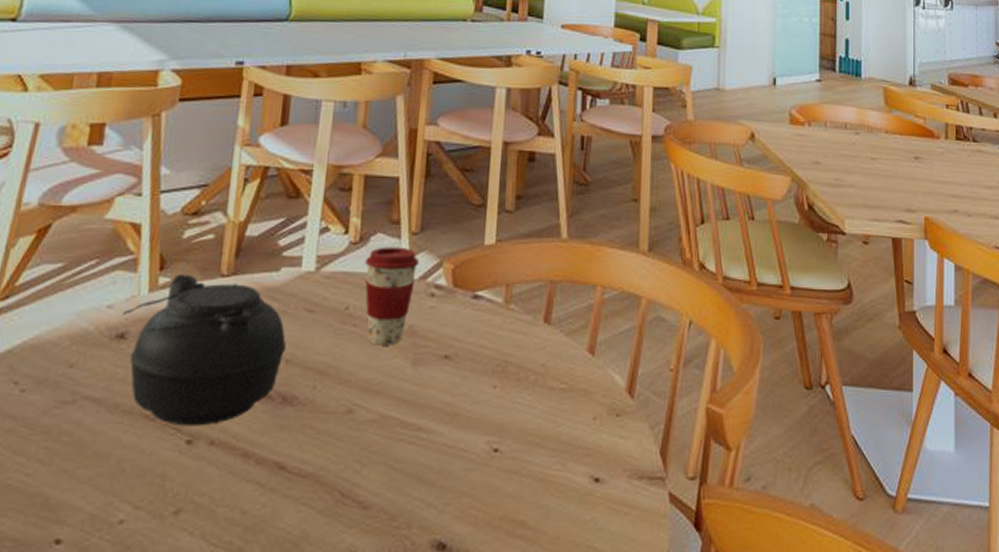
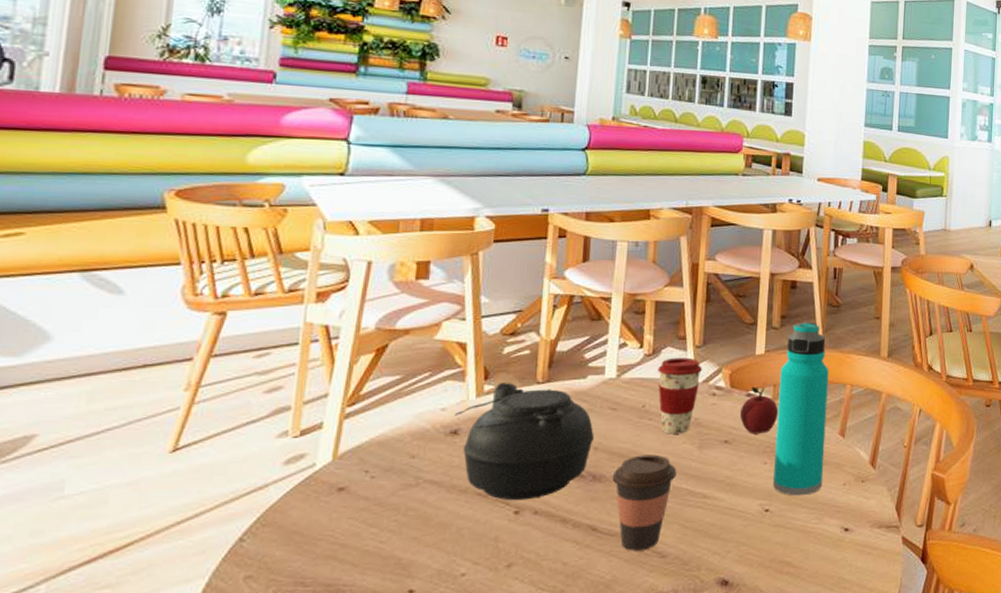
coffee cup: none [305,371,385,499] -> present [612,454,677,551]
apple: none [464,285,512,348] -> present [740,386,779,435]
water bottle: none [504,204,575,432] -> present [773,322,829,496]

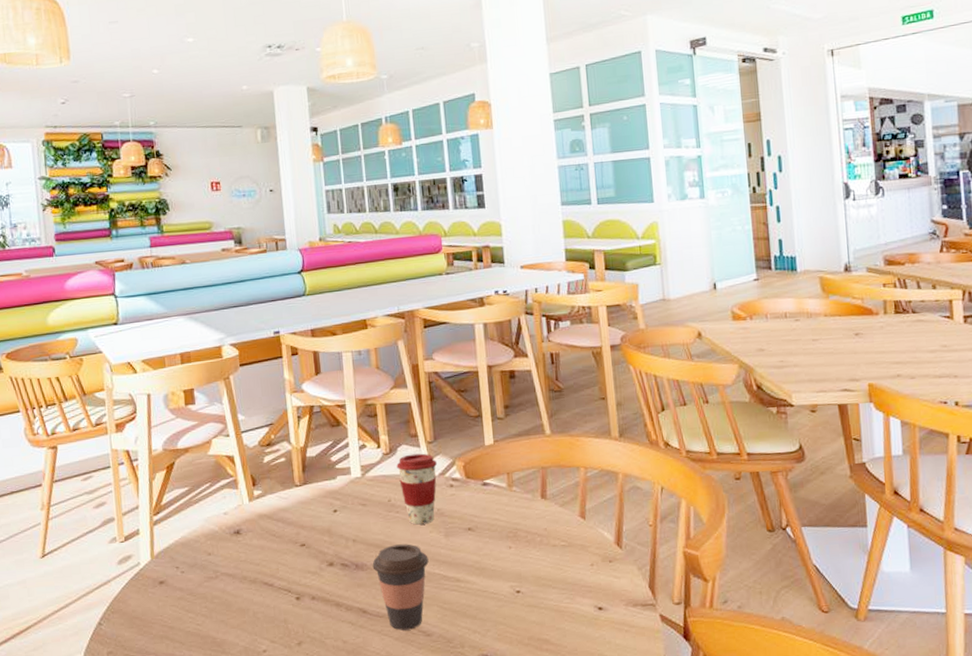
teapot: present [454,383,594,501] -> none [234,487,351,589]
apple: present [740,386,779,435] -> none [479,475,516,521]
water bottle: present [773,322,829,496] -> none [511,409,570,578]

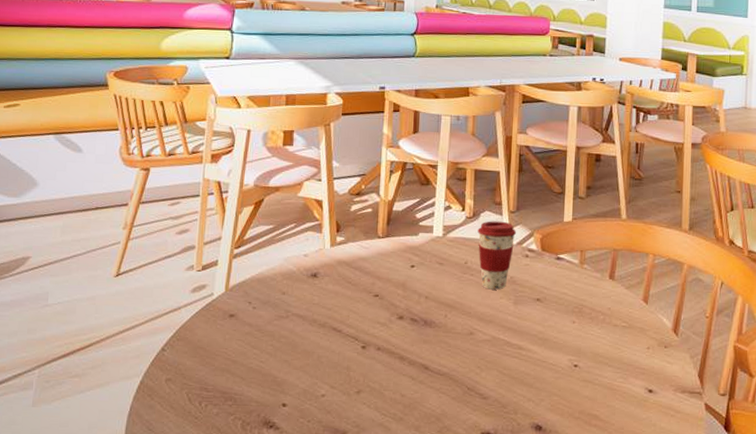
coffee cup: present [372,544,429,631] -> none [440,306,495,391]

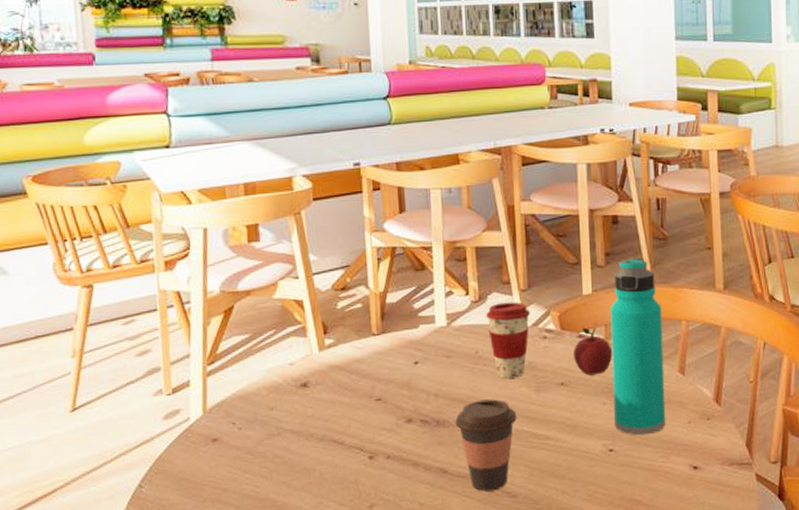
coffee cup: none [440,306,495,391] -> present [455,399,517,492]
apple: none [551,250,586,295] -> present [574,327,613,376]
water bottle: none [581,193,632,355] -> present [610,257,666,436]

